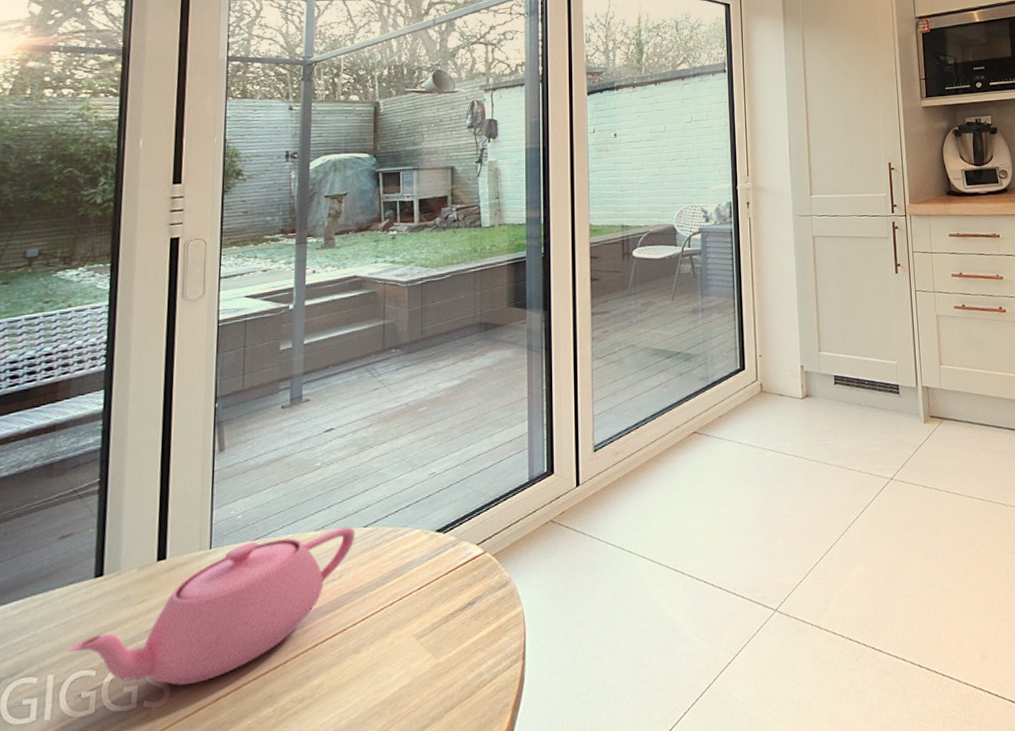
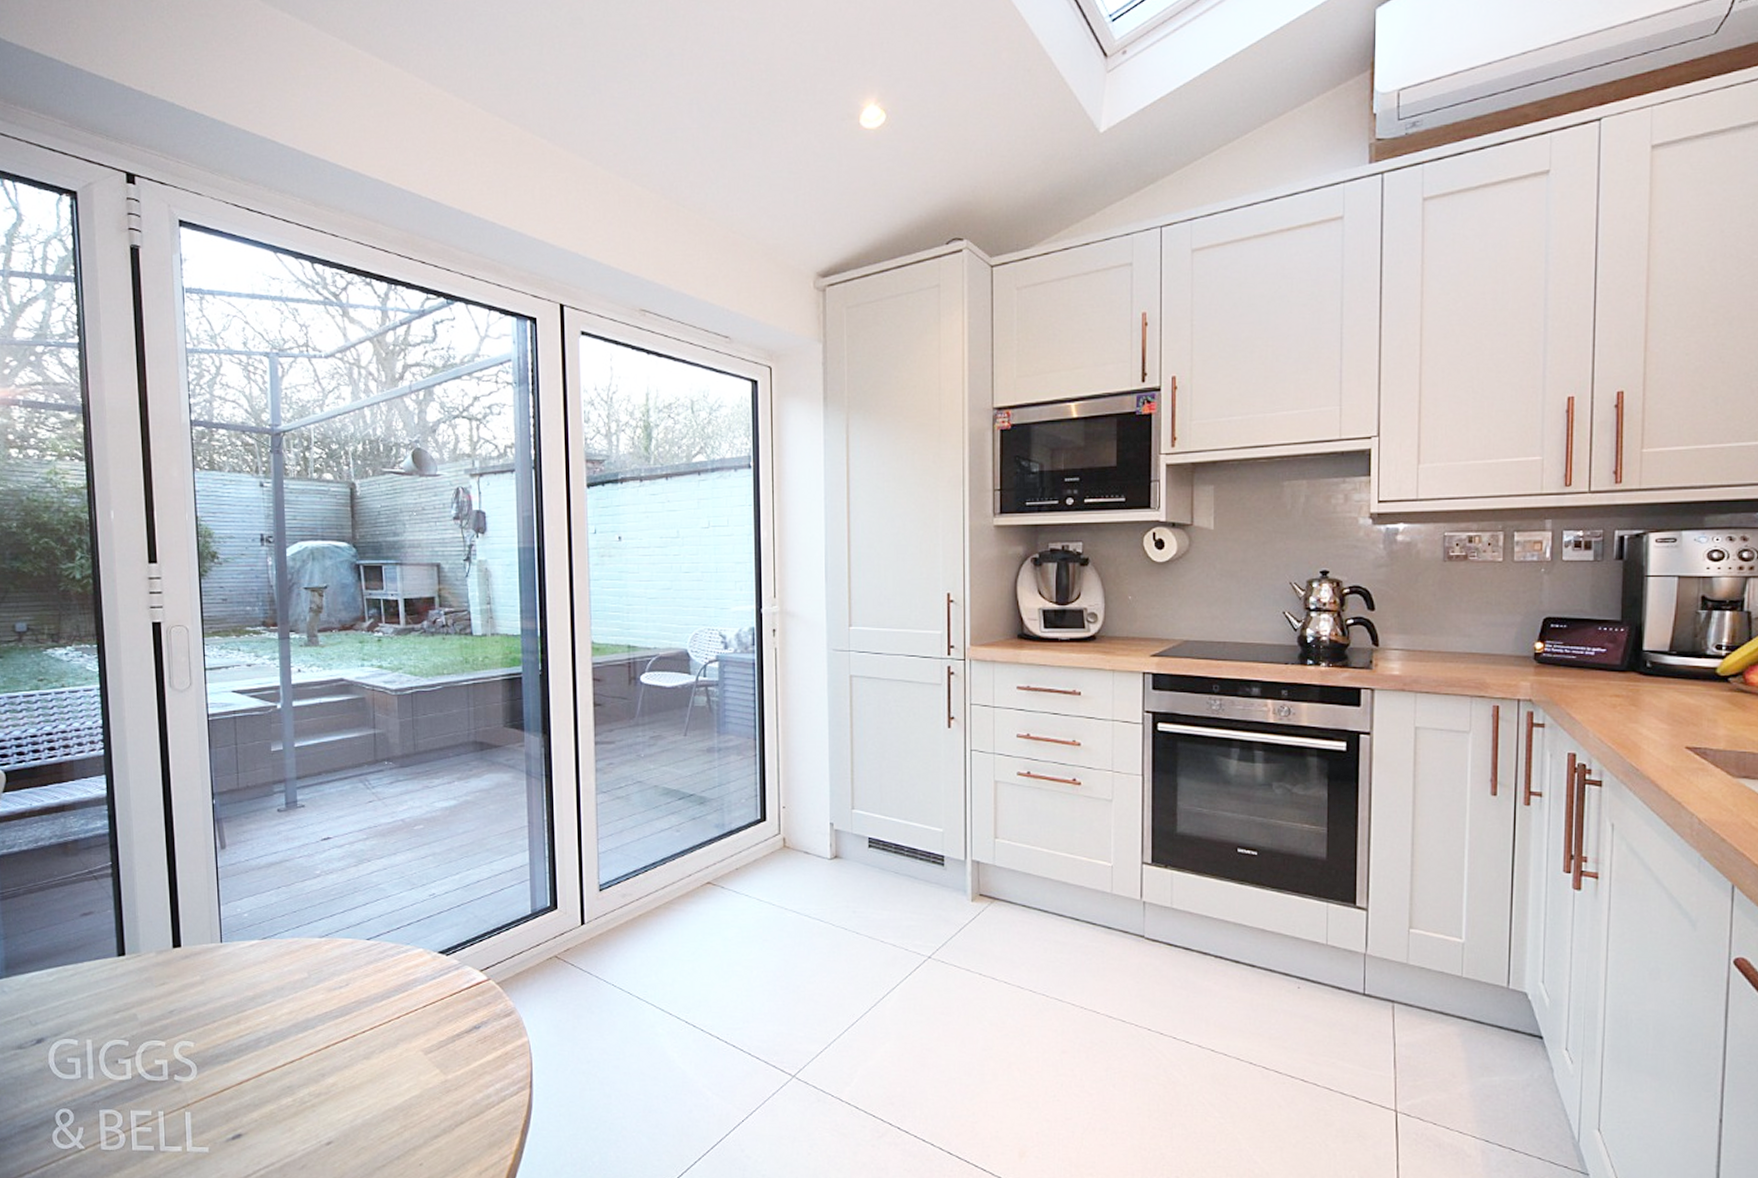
teapot: present [67,526,356,686] -> none [101,936,359,1066]

